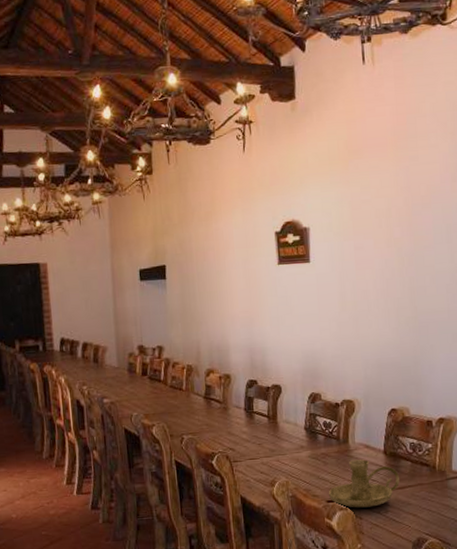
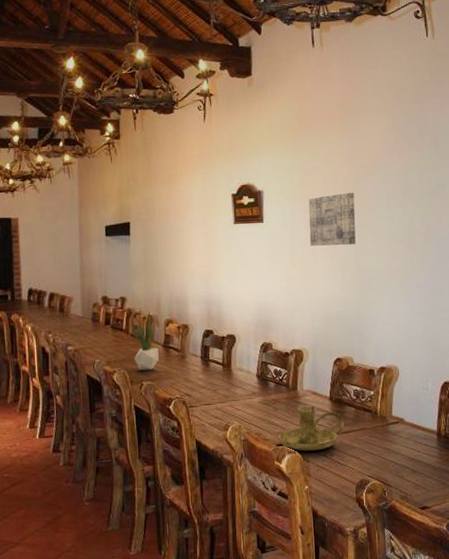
potted plant: none [169,356,200,424] -> present [131,307,159,370]
wall art: none [359,226,412,288] -> present [308,192,356,246]

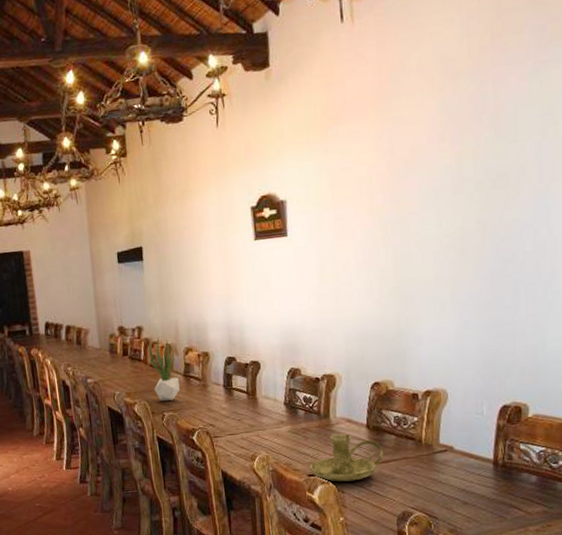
wall art: present [308,192,356,246] -> none [339,192,396,259]

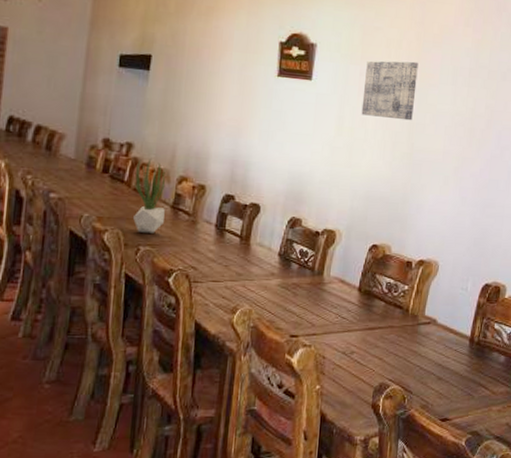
candle holder: present [309,434,383,482] -> none [293,294,371,346]
wall art: none [339,192,396,259] -> present [361,61,419,121]

